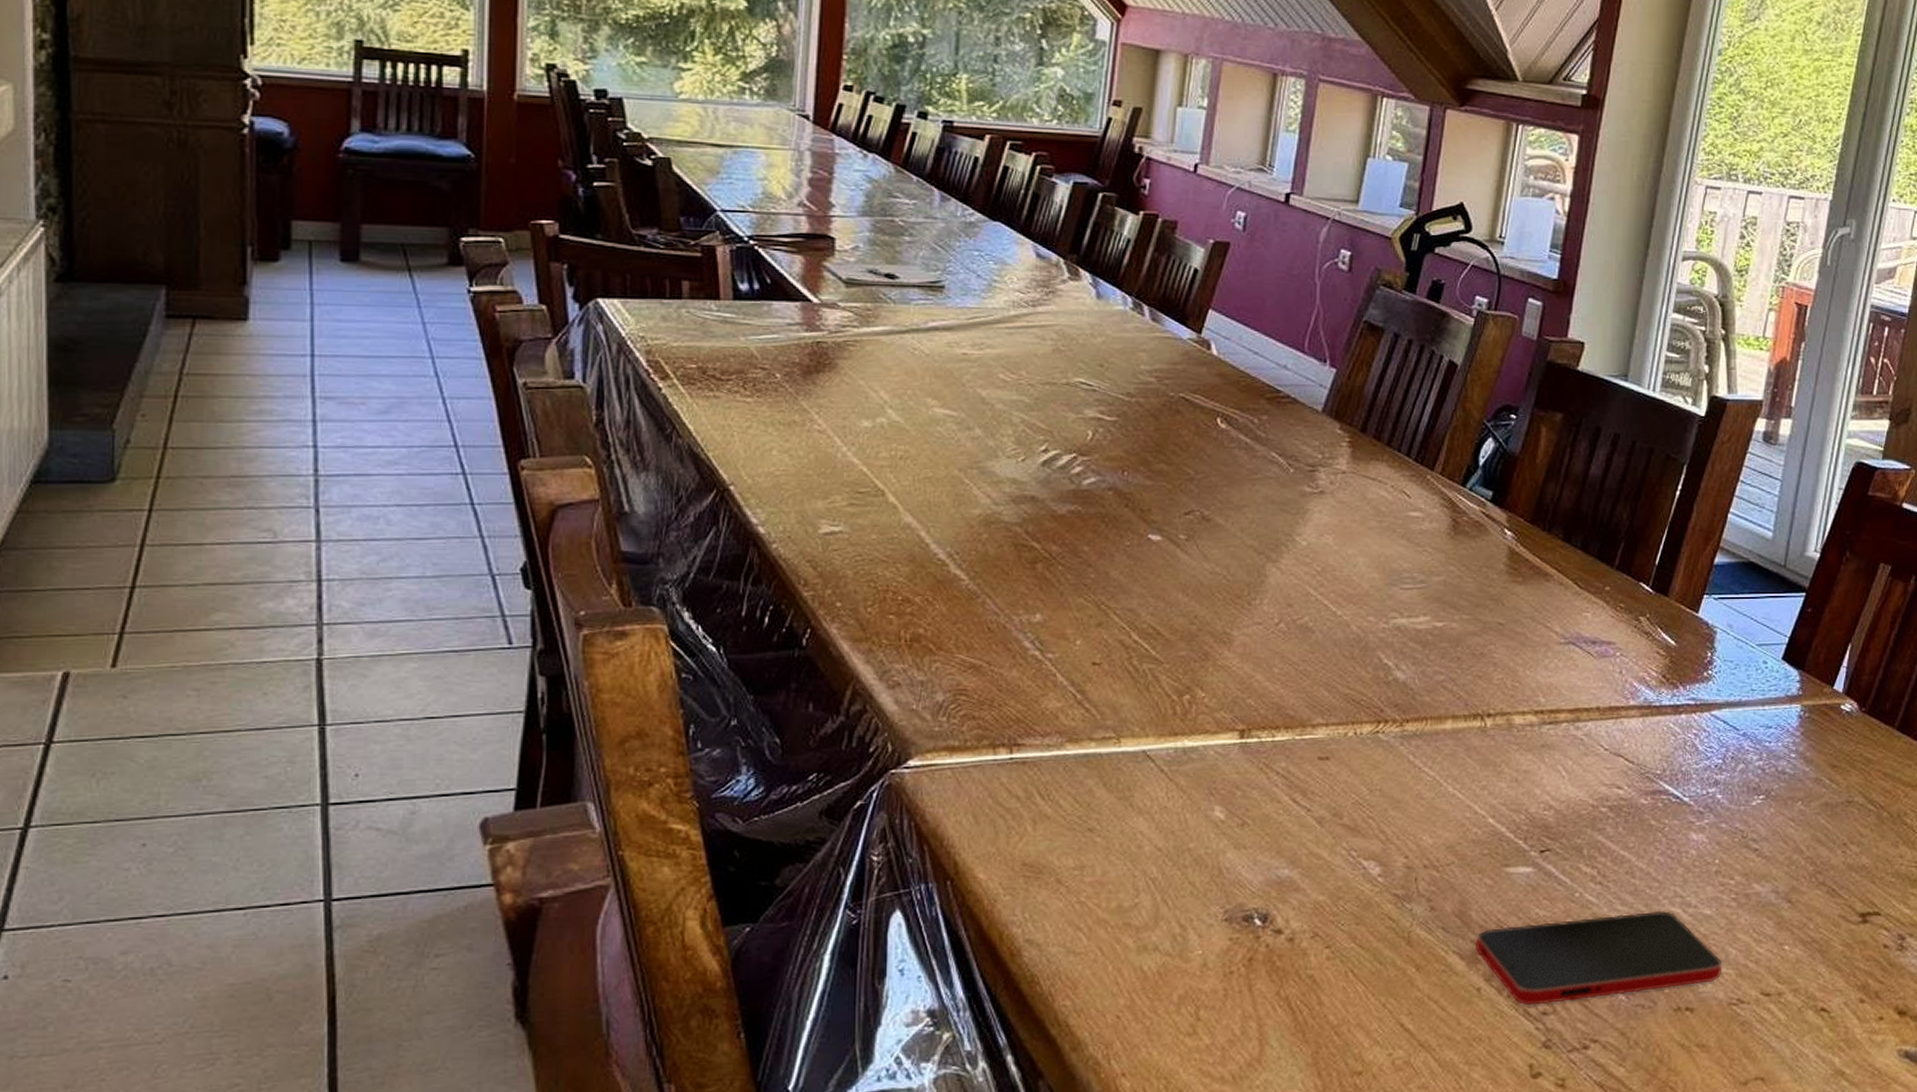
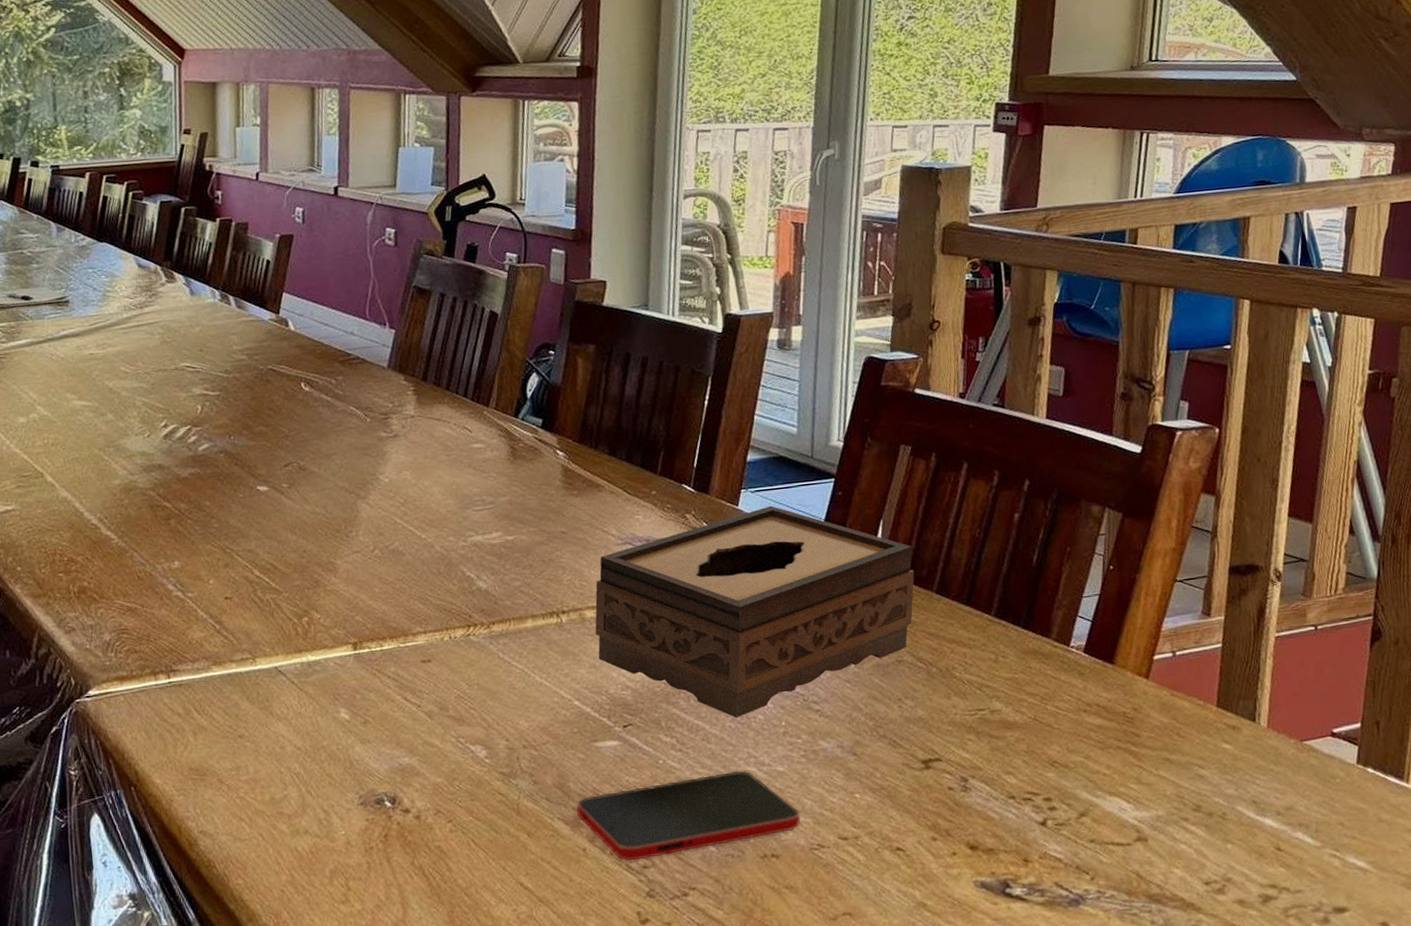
tissue box: none [1521,616,1879,852] -> present [594,505,915,719]

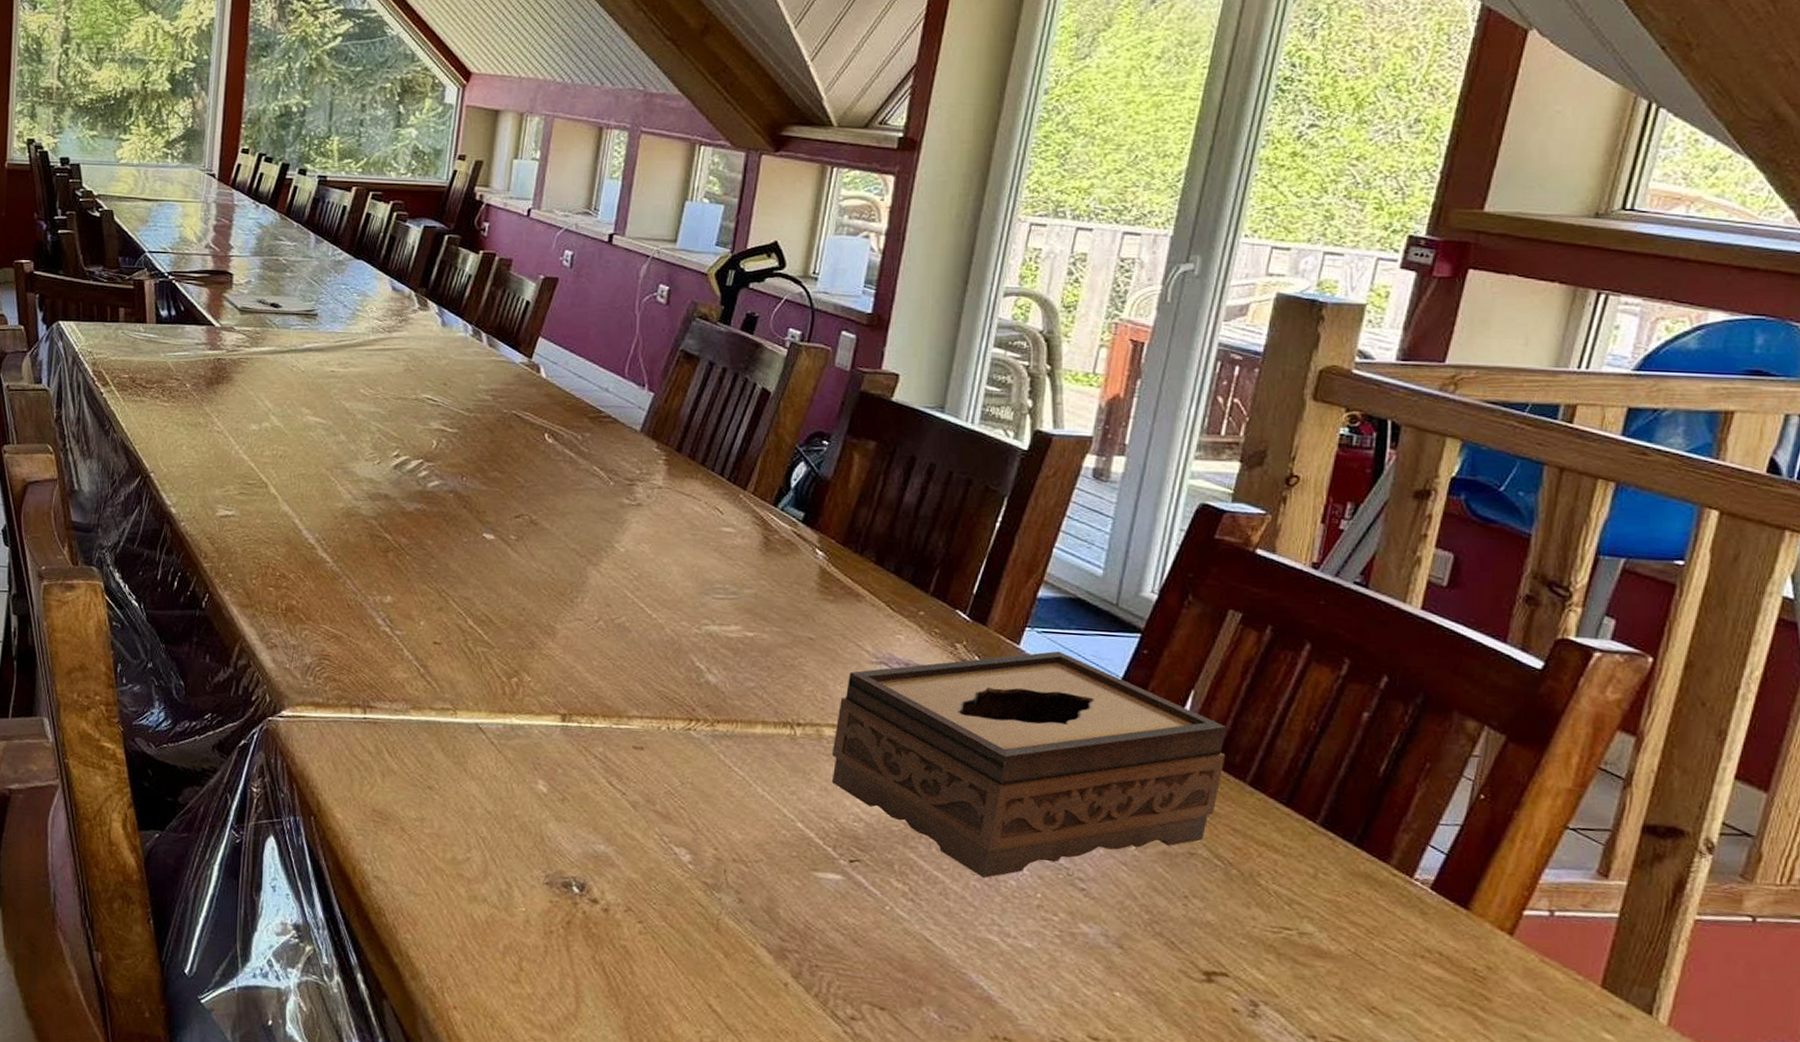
smartphone: present [576,771,801,861] -> none [782,928,1045,1016]

